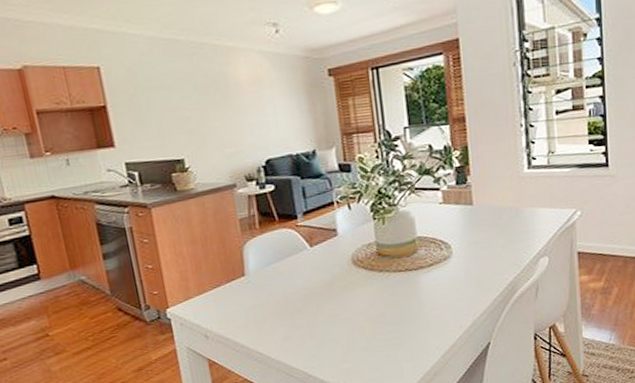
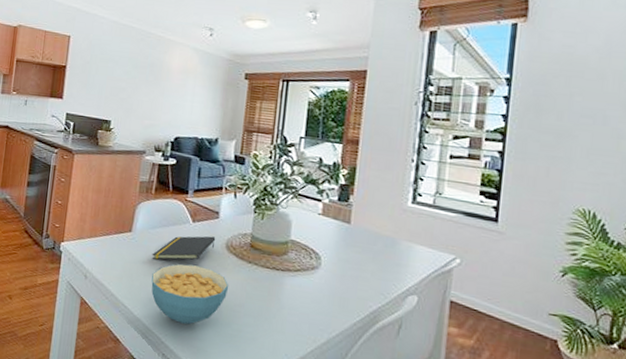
notepad: none [274,255,340,297] -> present [152,236,216,260]
cereal bowl: none [279,289,366,352] -> present [151,264,229,325]

